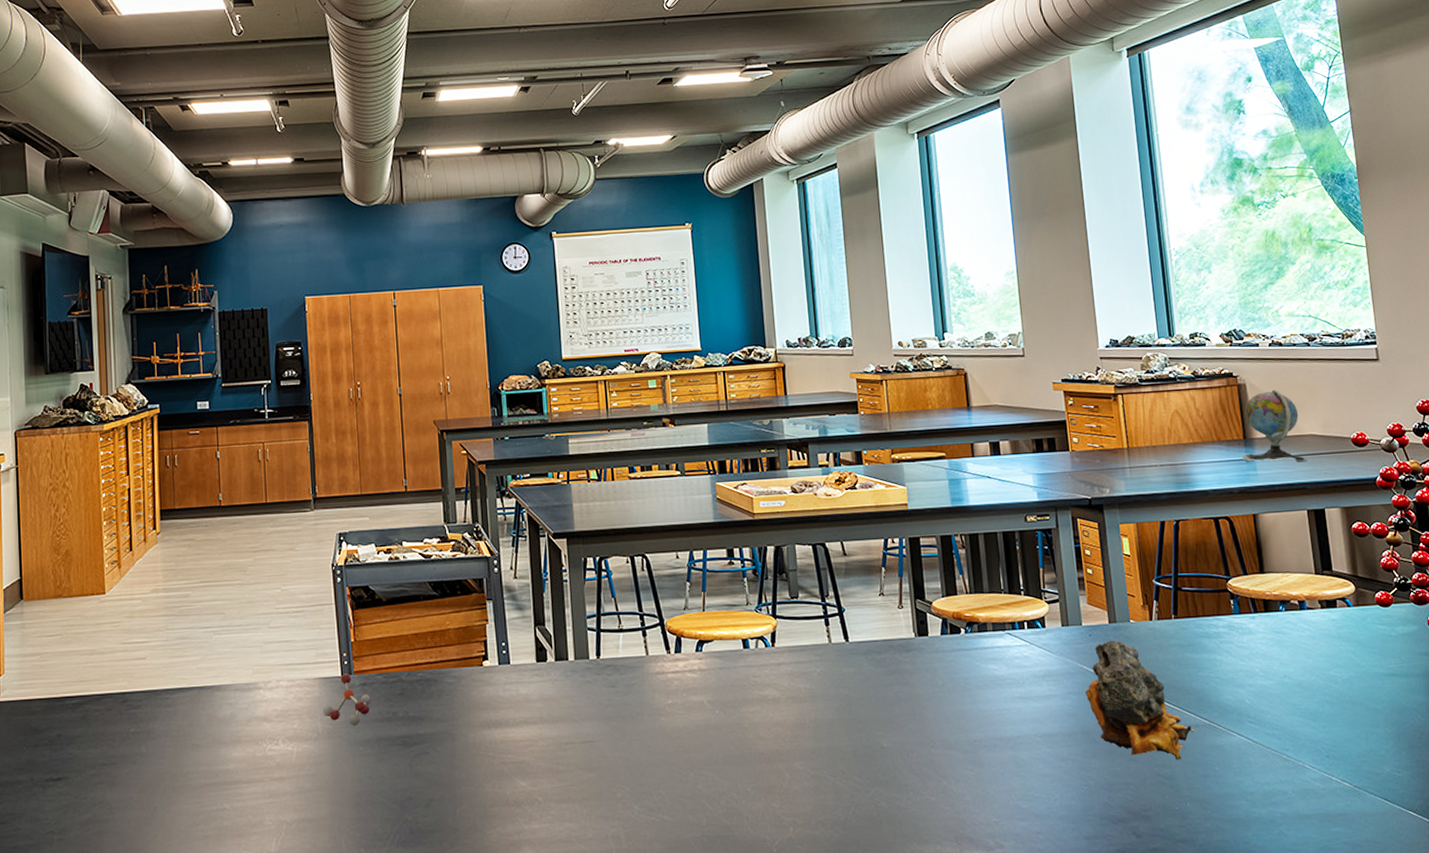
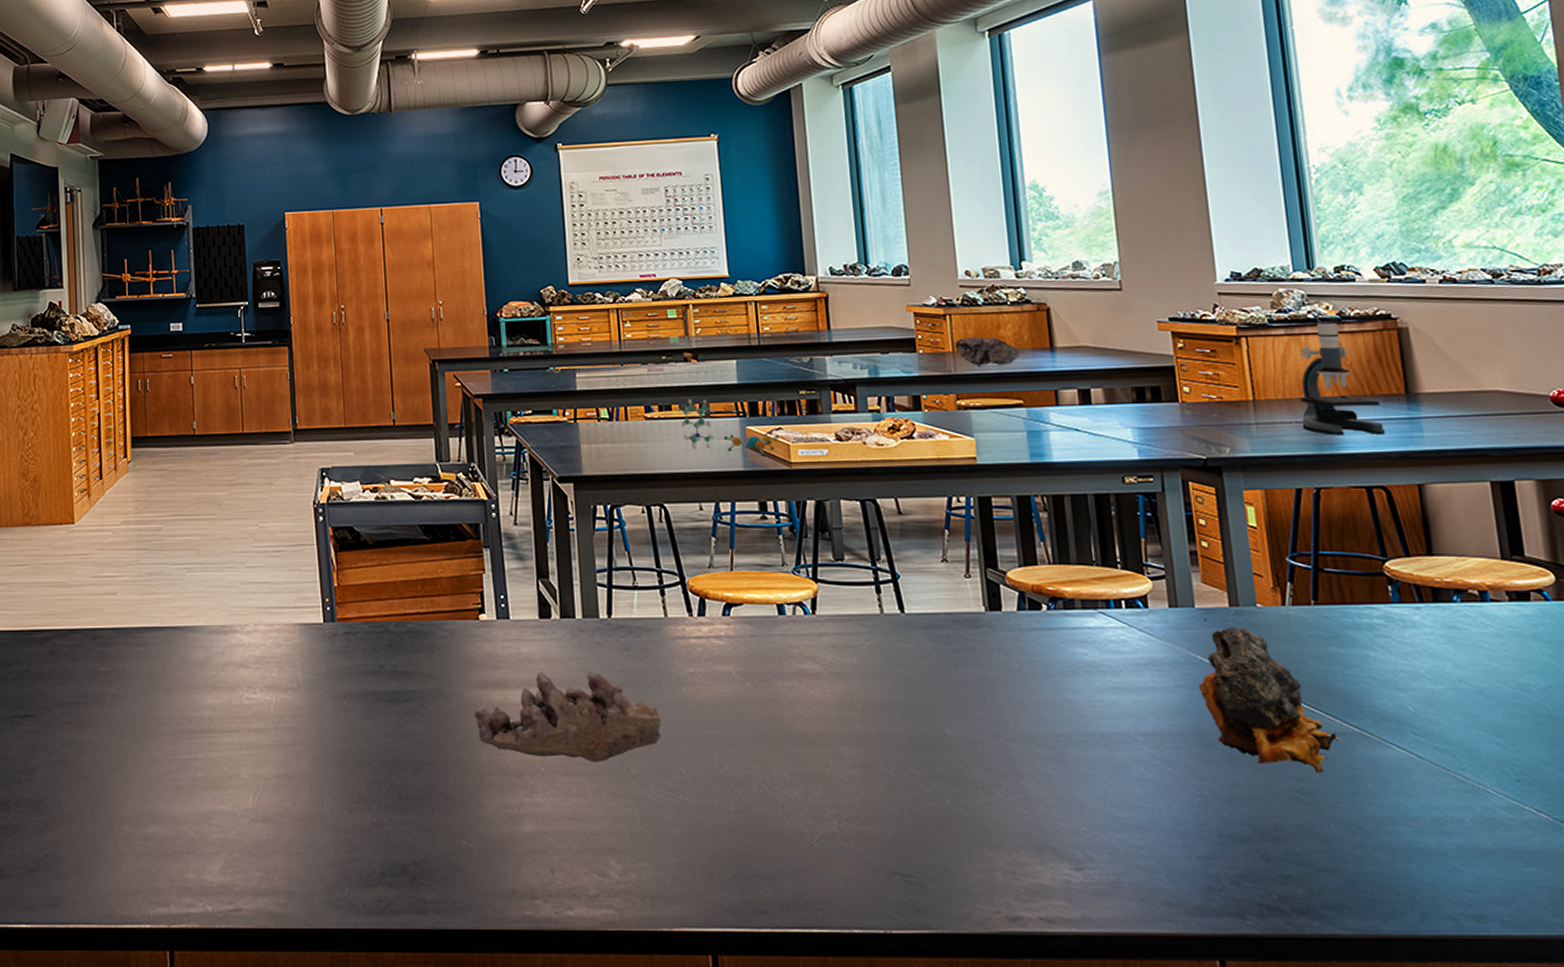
molecule model: present [322,673,371,726] -> none [303,620,356,678]
mineral specimen: none [478,707,644,789] -> present [474,671,662,762]
molecular model: none [656,459,689,505] -> present [677,398,714,450]
molecular model: none [697,488,744,510] -> present [723,433,780,458]
mineral sample: none [889,398,943,424] -> present [954,336,1021,366]
microscope: none [1164,379,1228,476] -> present [1300,321,1384,435]
globe: present [1241,389,1306,462] -> none [1402,335,1489,422]

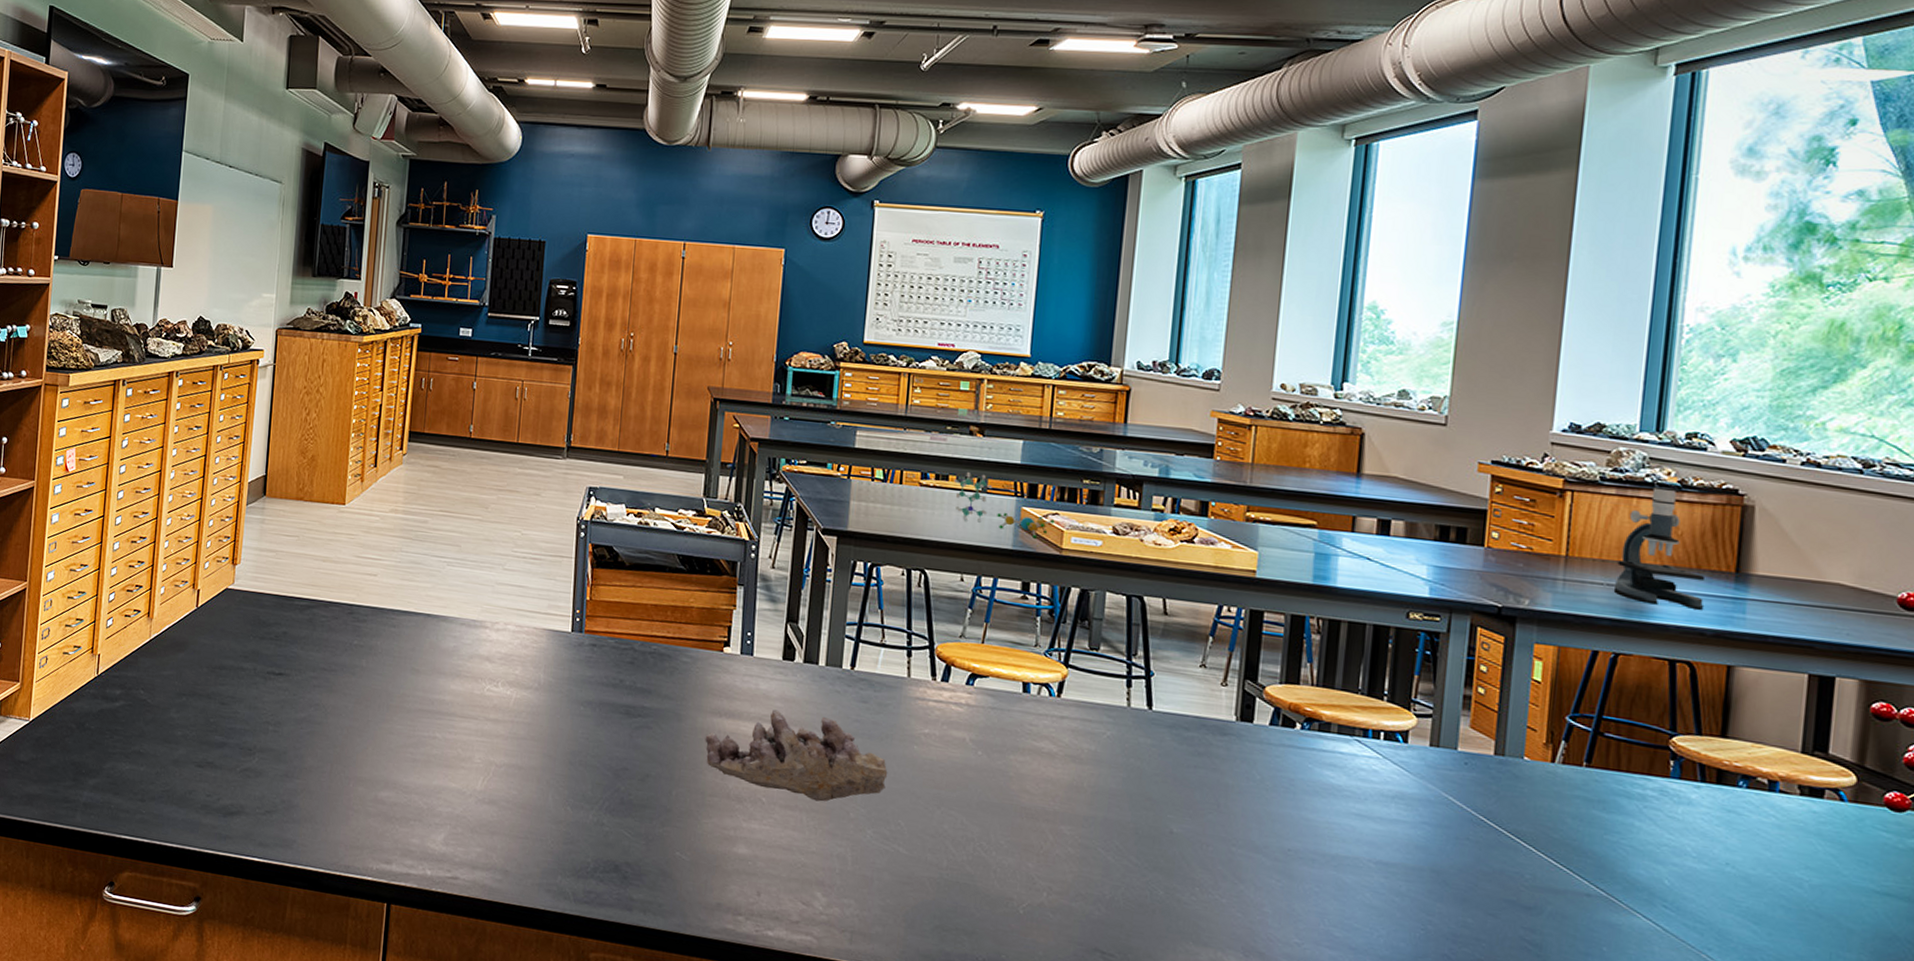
mineral sample: present [954,336,1021,366] -> none [1254,451,1324,484]
mineral specimen: present [1198,627,1343,773] -> none [1444,774,1587,929]

